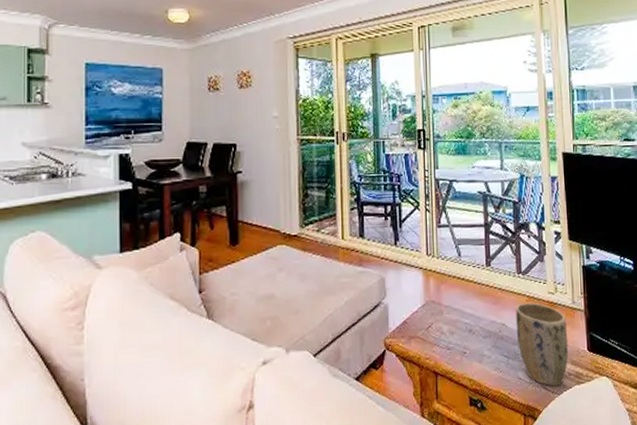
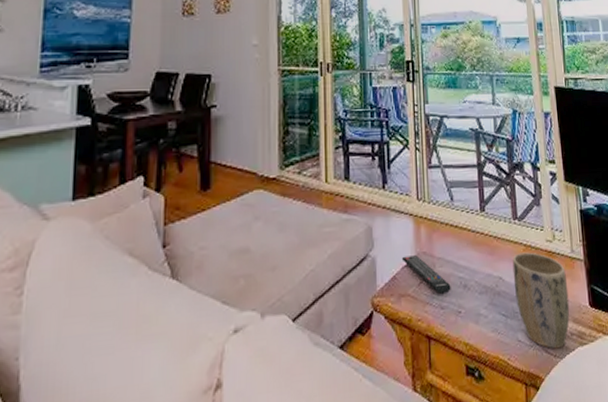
remote control: none [412,303,457,338] -> present [401,255,451,295]

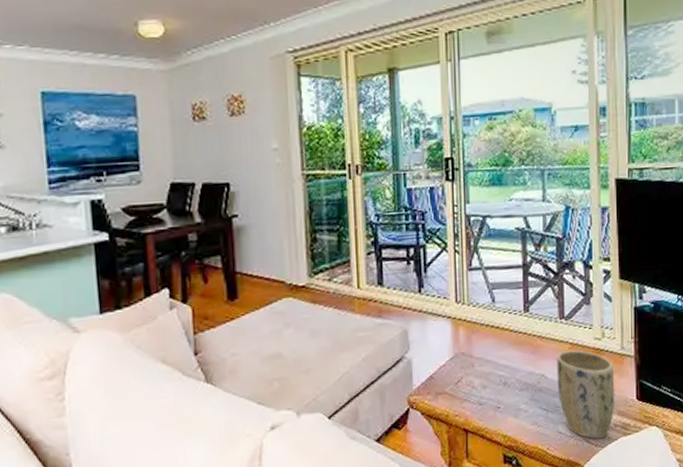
remote control: present [401,255,451,295] -> none [439,356,490,392]

